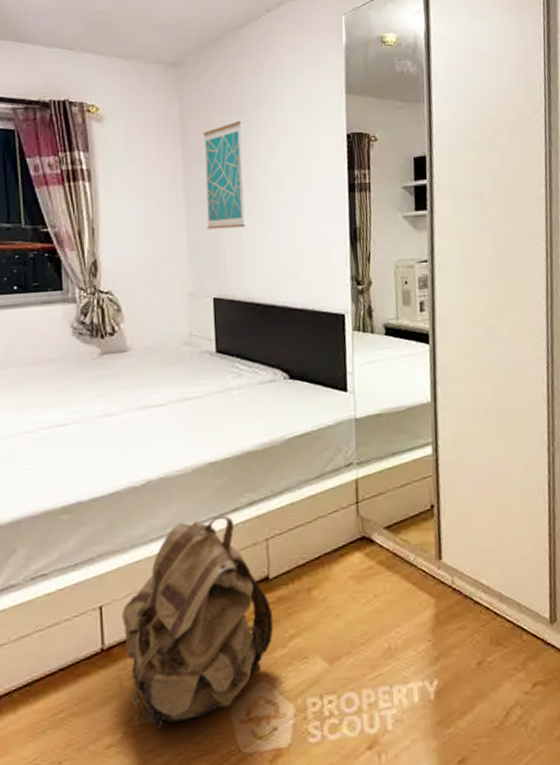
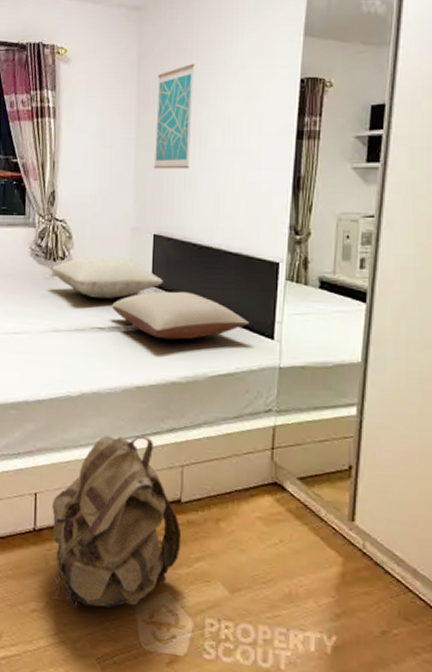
pillow: none [99,326,228,374] -> present [51,257,163,299]
pillow: none [173,354,322,408] -> present [111,291,250,340]

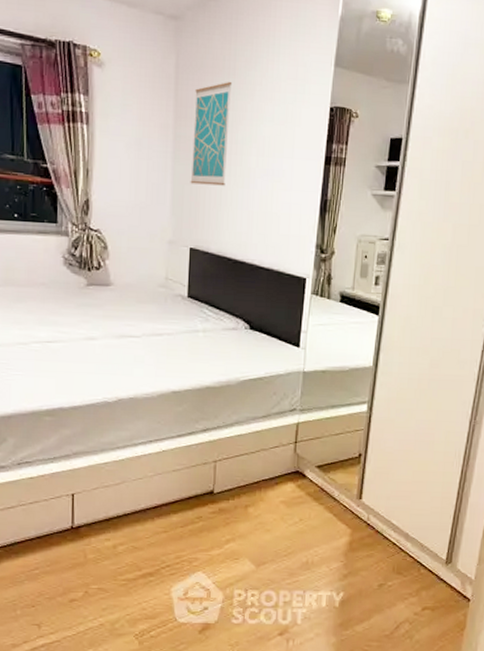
pillow: present [51,257,163,299] -> none [86,268,199,309]
backpack: present [52,434,182,608] -> none [90,436,214,593]
pillow: present [111,291,250,340] -> none [148,303,279,348]

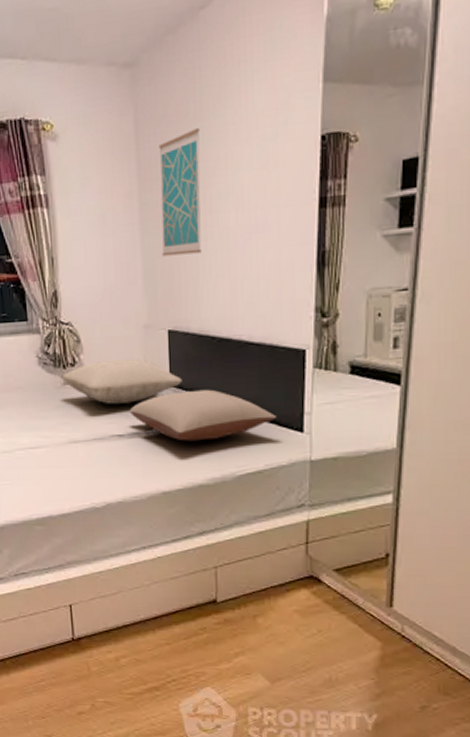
pillow: none [86,268,199,309] -> present [62,358,182,404]
pillow: none [148,303,279,348] -> present [129,389,277,441]

